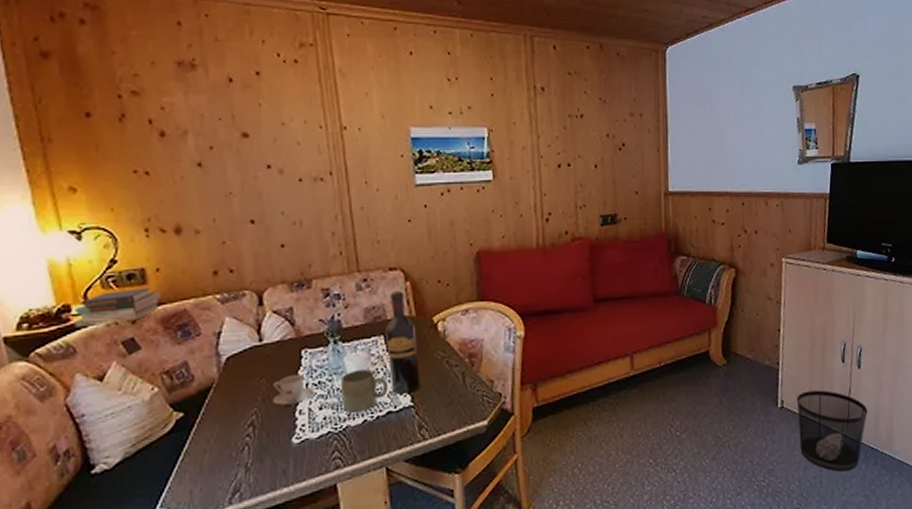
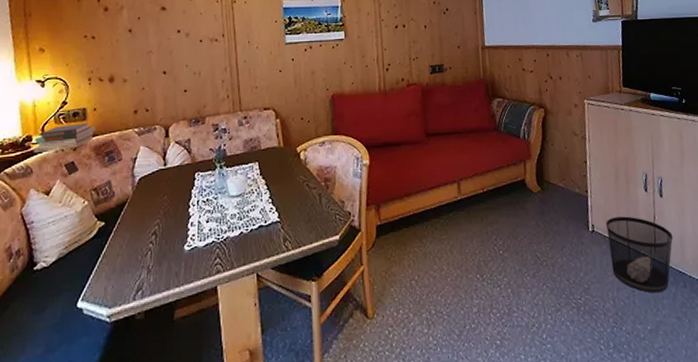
teacup: present [273,373,313,406] -> none [172,192,202,219]
mug: present [340,369,387,414] -> none [223,190,260,227]
wine bottle: present [386,291,420,395] -> none [260,126,285,212]

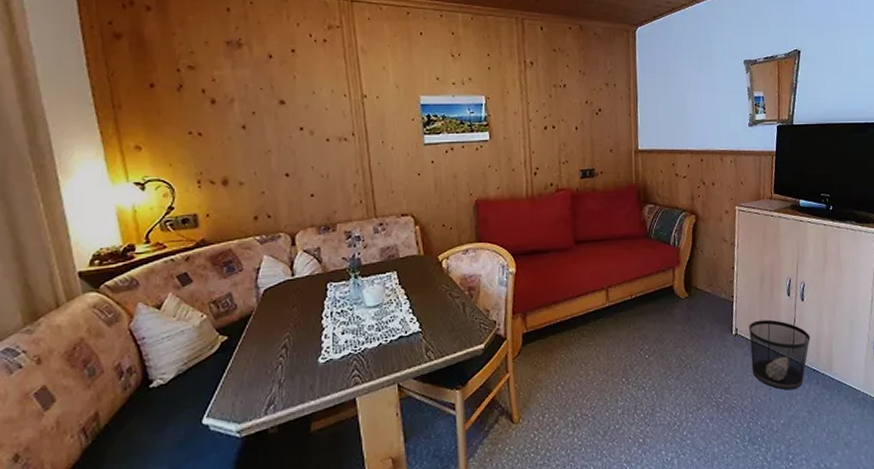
books: present [33,123,96,154] -> none [137,230,210,265]

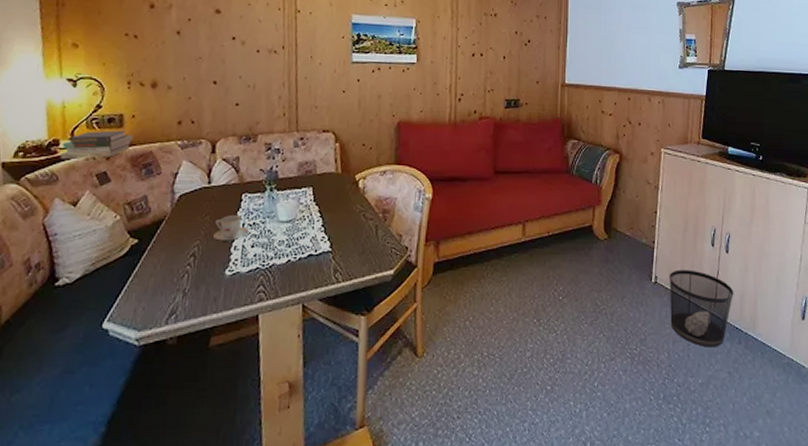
books: none [137,230,210,265] -> present [60,130,133,160]
teacup: none [303,303,337,331] -> present [213,214,248,241]

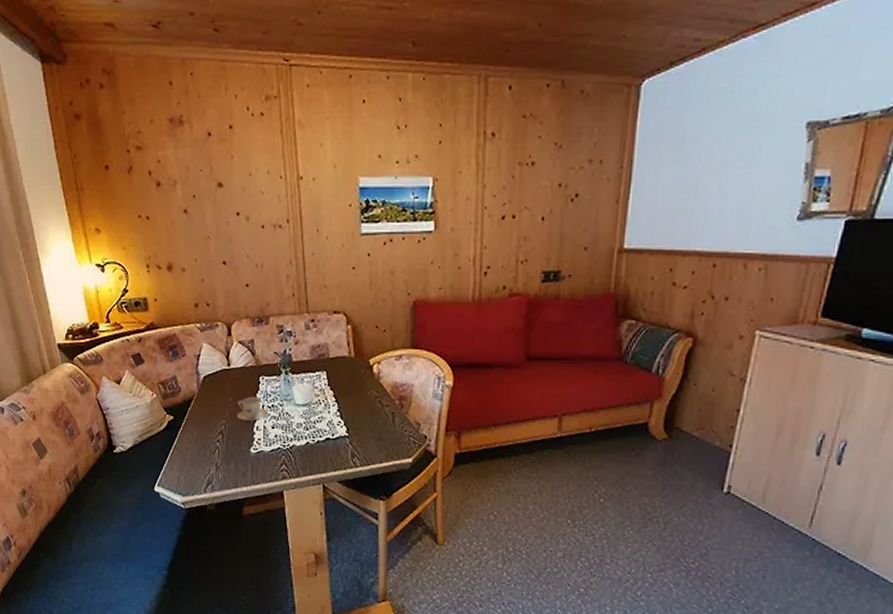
books: present [60,130,133,160] -> none [101,314,158,342]
waste bin: present [670,269,734,348] -> none [743,480,842,573]

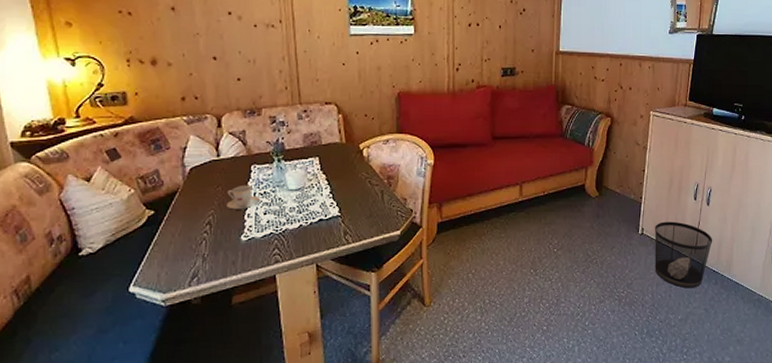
waste bin: none [743,480,842,573] -> present [655,221,713,289]

